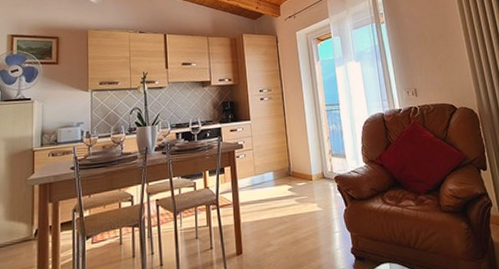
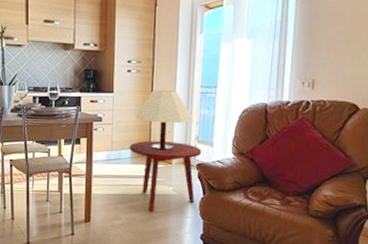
side table: none [271,158,339,233] -> present [129,140,202,212]
table lamp: none [273,112,325,169] -> present [136,90,194,151]

